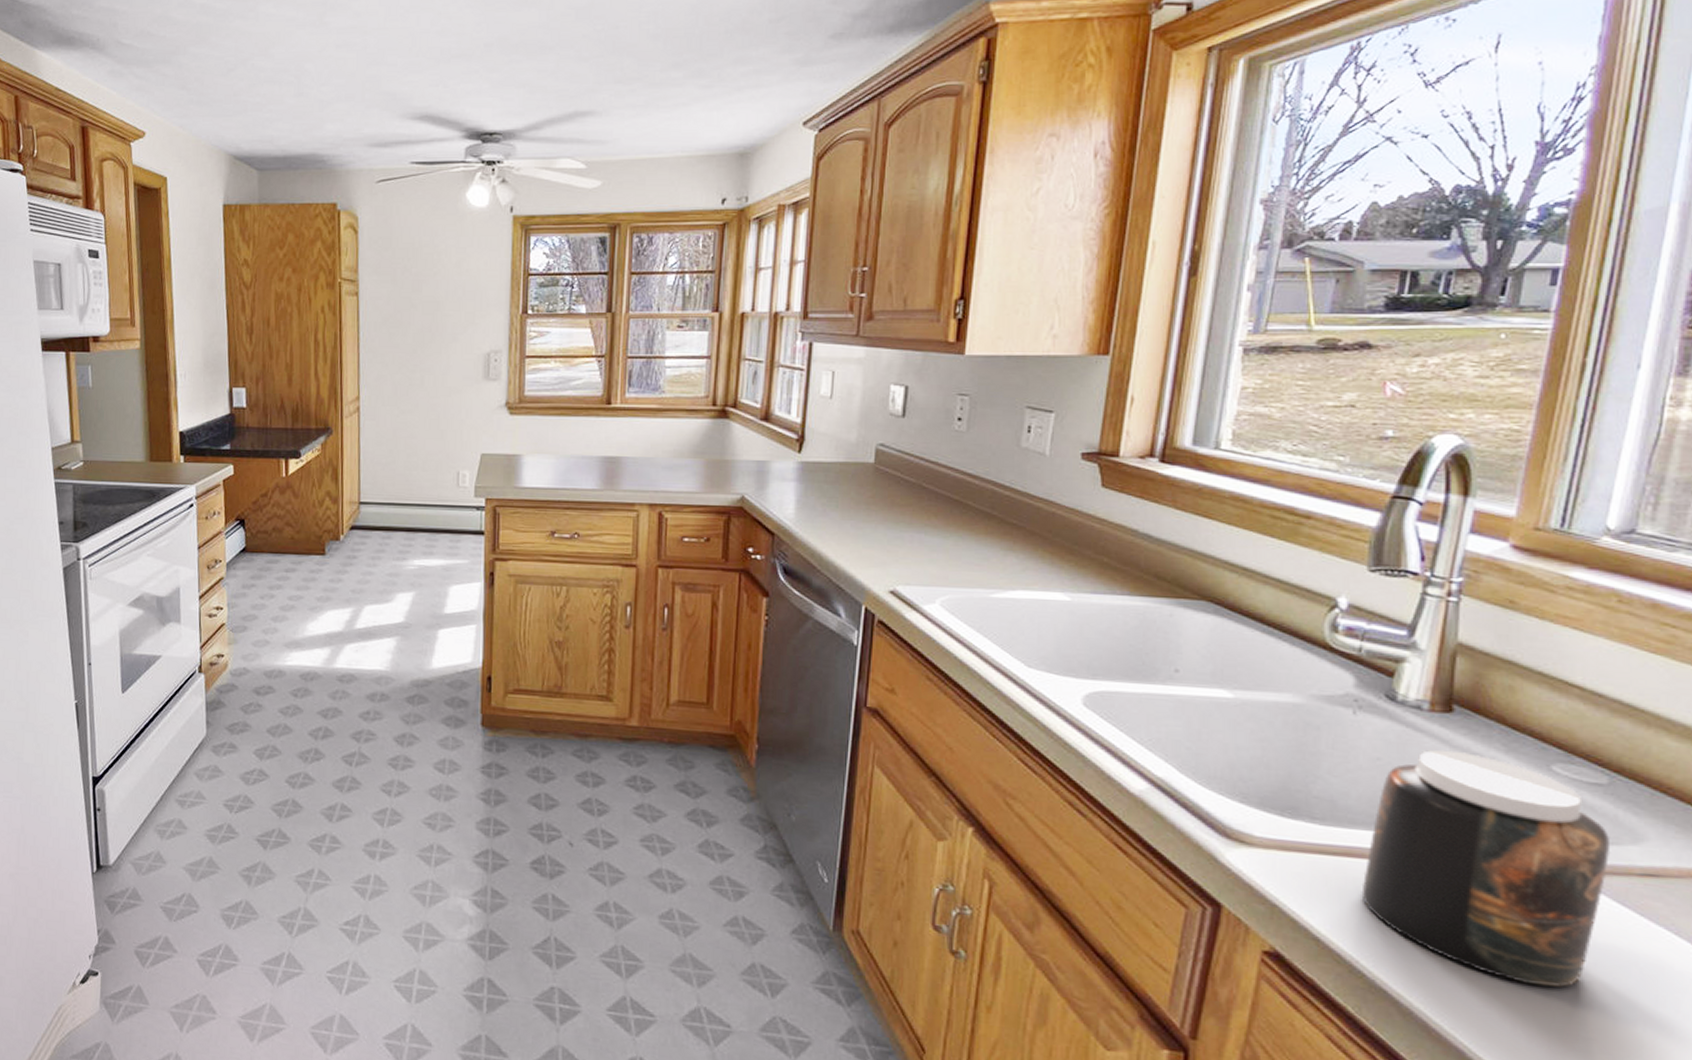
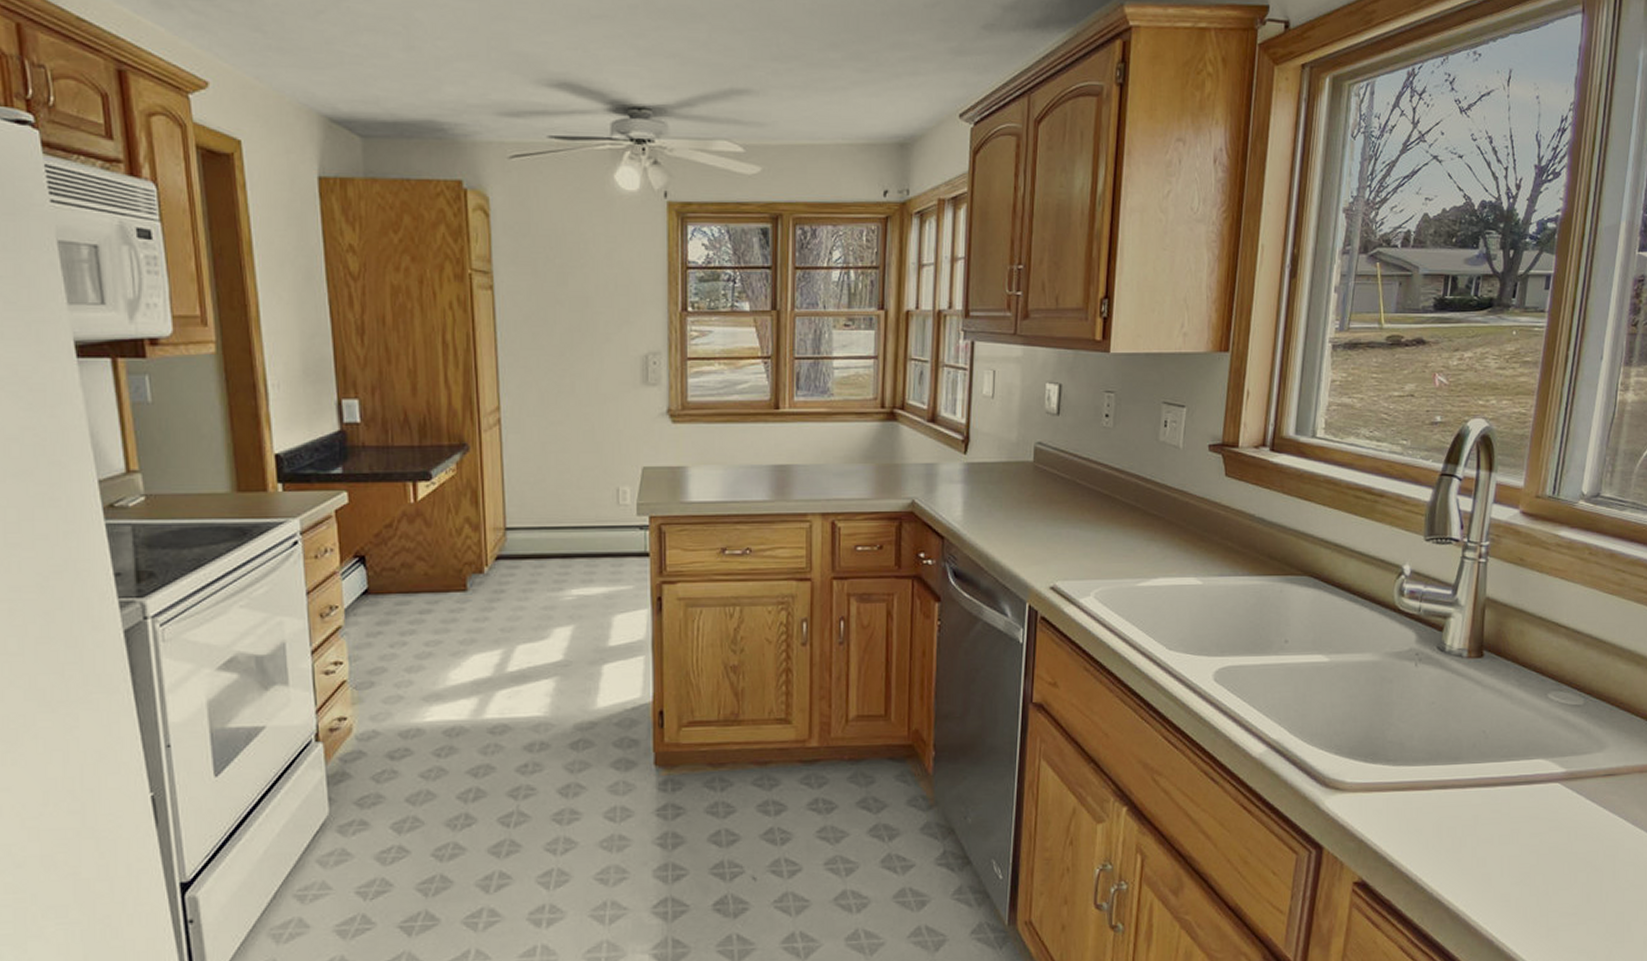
jar: present [1361,749,1609,988] -> none [1422,689,1584,877]

